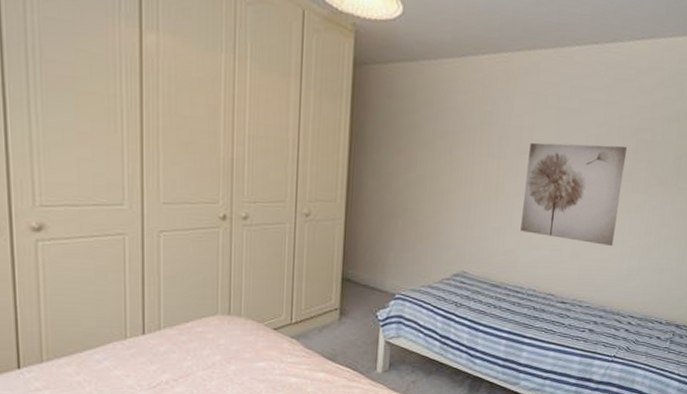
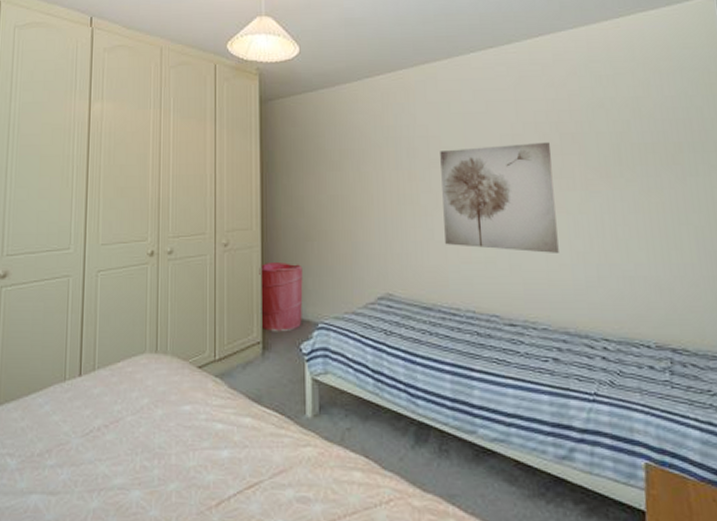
laundry hamper: none [341,236,385,301] -> present [259,263,303,332]

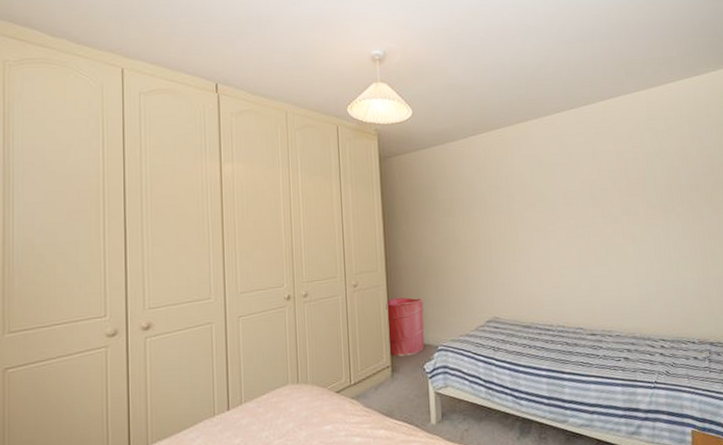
wall art: present [440,141,559,253] -> none [533,185,628,276]

